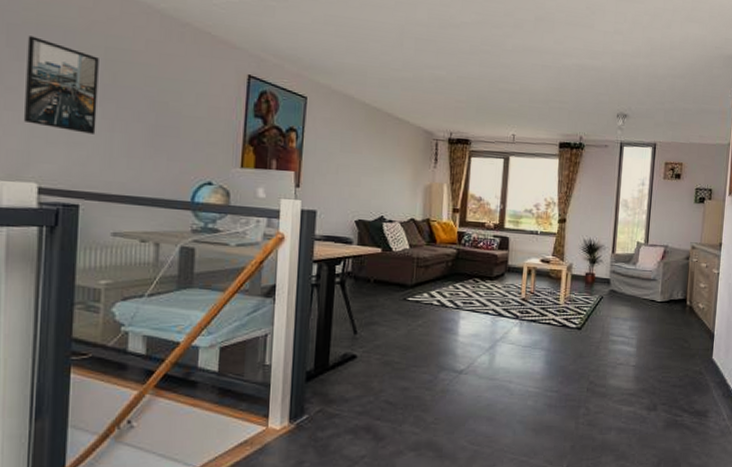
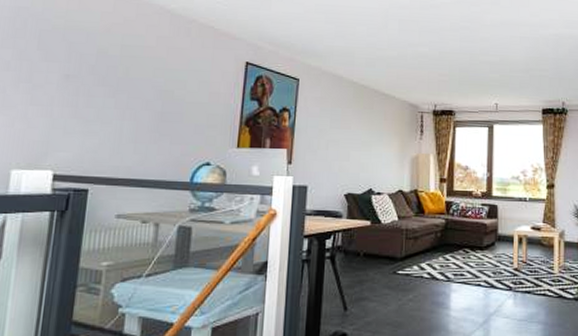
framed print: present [25,36,99,134] -> none [47,39,115,123]

